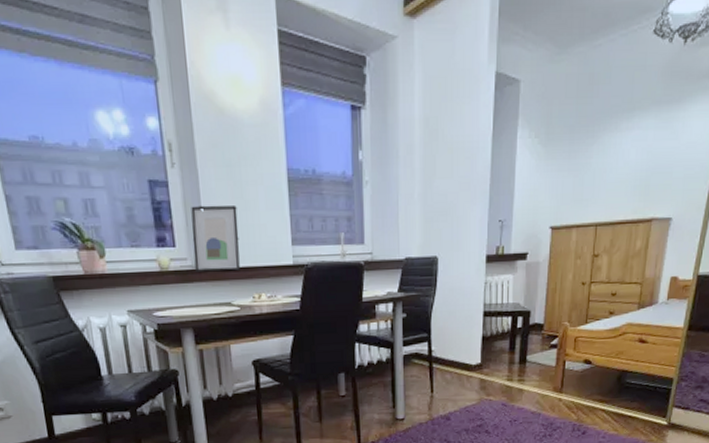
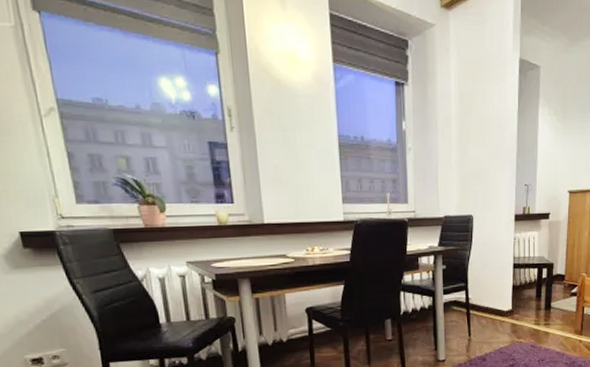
picture frame: present [191,205,240,273] -> none [249,166,295,228]

